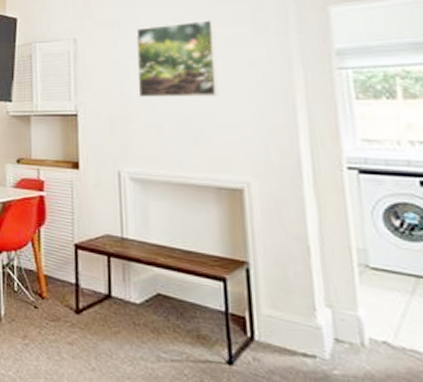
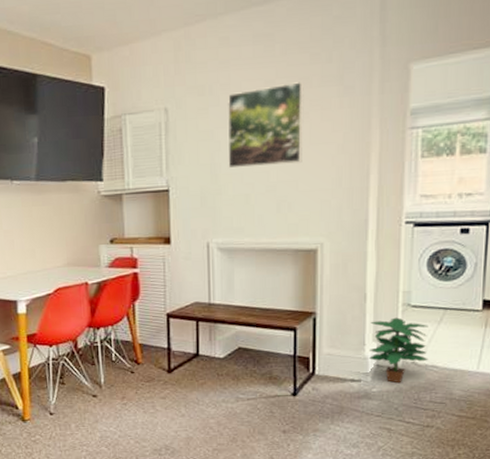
potted plant: none [319,280,405,369] -> present [370,317,428,384]

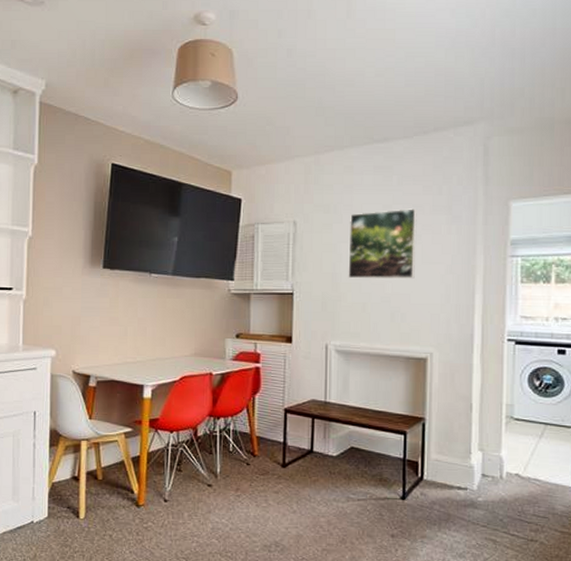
potted plant: present [370,317,428,384] -> none [475,429,531,495]

